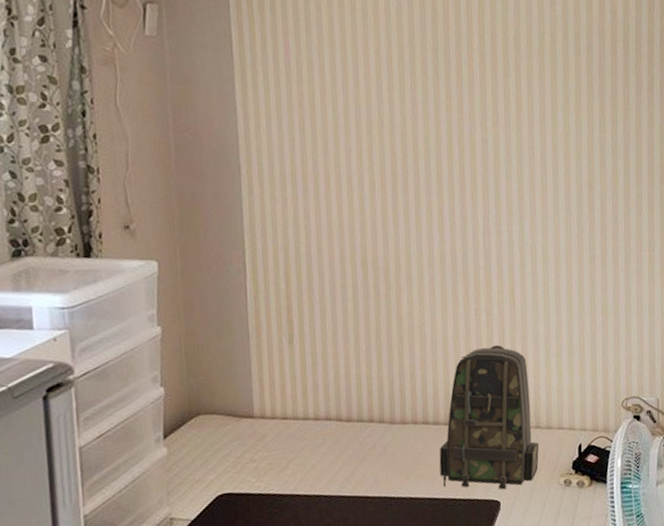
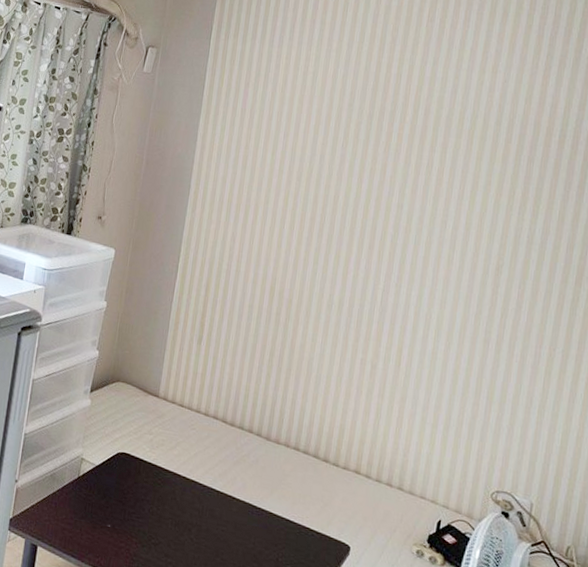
backpack: present [439,345,539,490] -> none [300,395,401,539]

